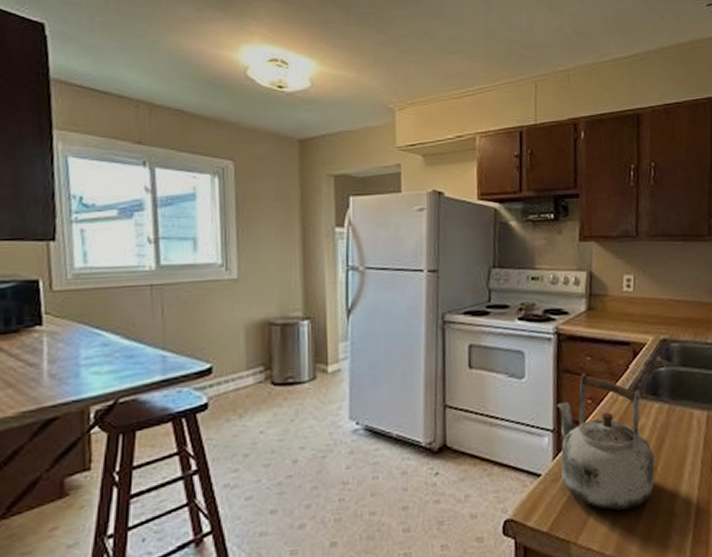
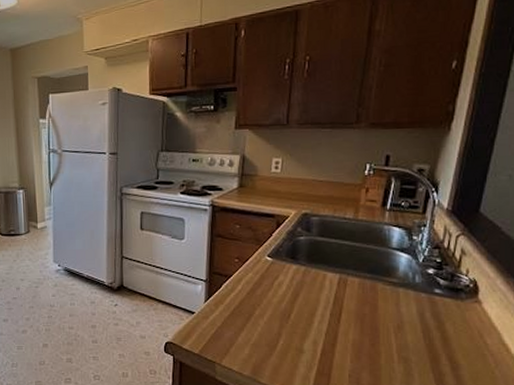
kettle: present [557,373,655,510] -> none [209,238,290,344]

